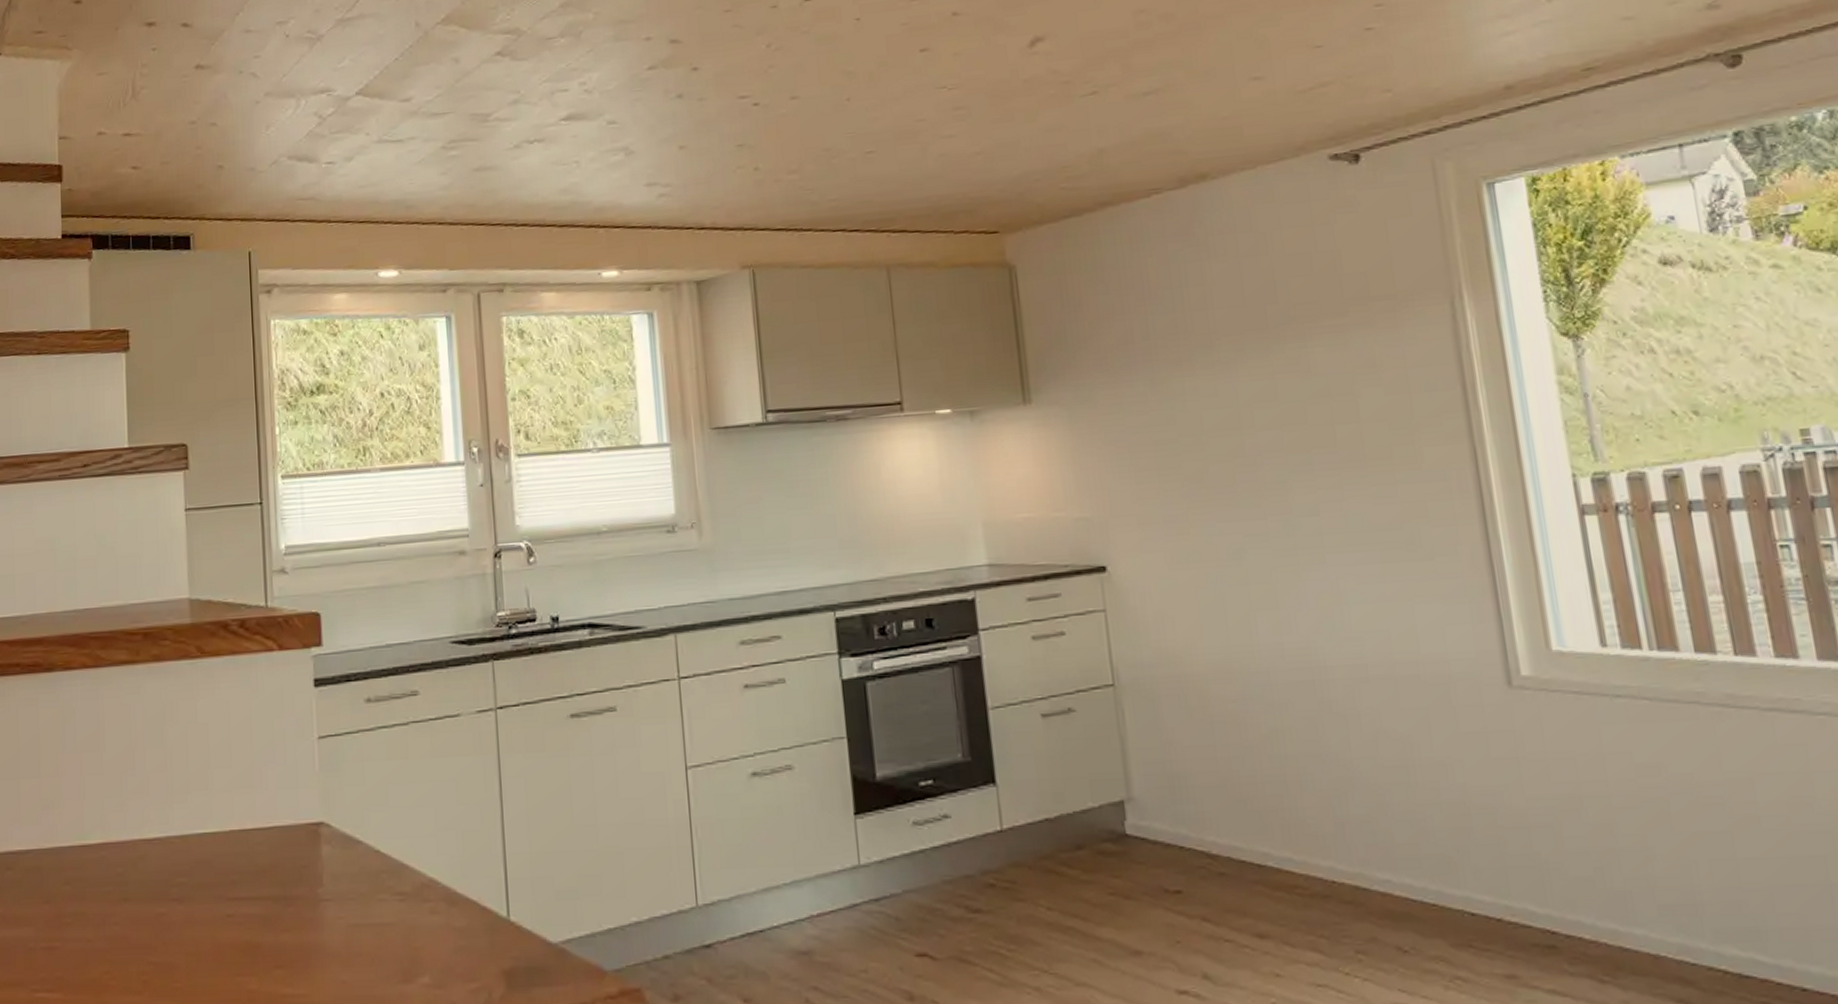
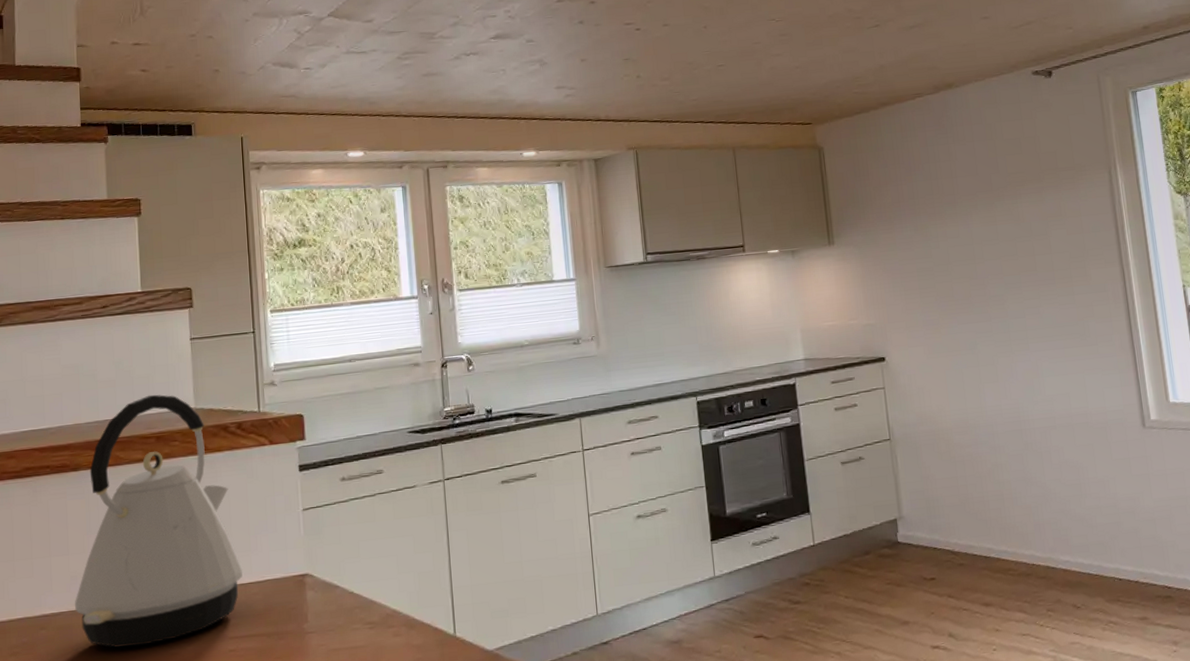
kettle: none [46,579,245,901] -> present [75,394,243,648]

